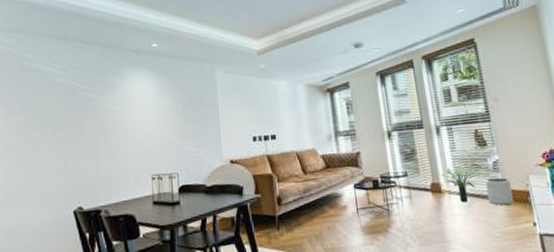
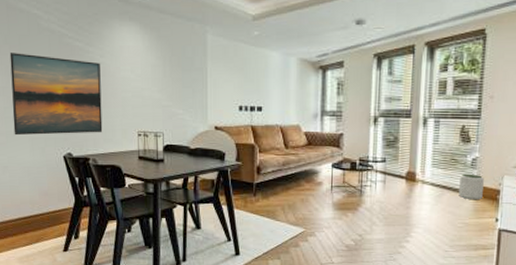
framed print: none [22,110,115,195] -> present [9,53,103,136]
potted plant: present [441,165,480,203] -> none [418,157,457,193]

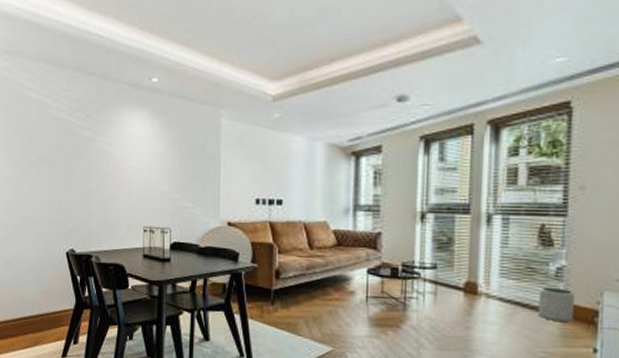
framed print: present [9,53,103,136] -> none [18,143,107,230]

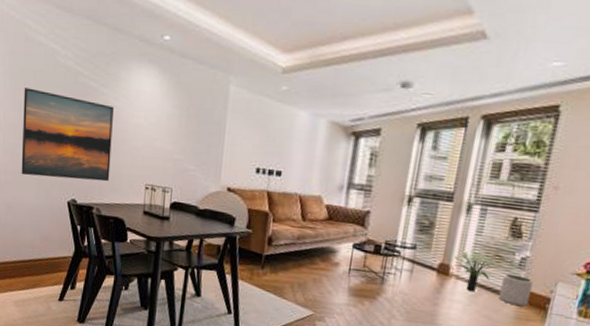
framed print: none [18,143,107,230] -> present [21,88,114,182]
potted plant: none [481,265,535,311] -> present [454,251,501,293]

